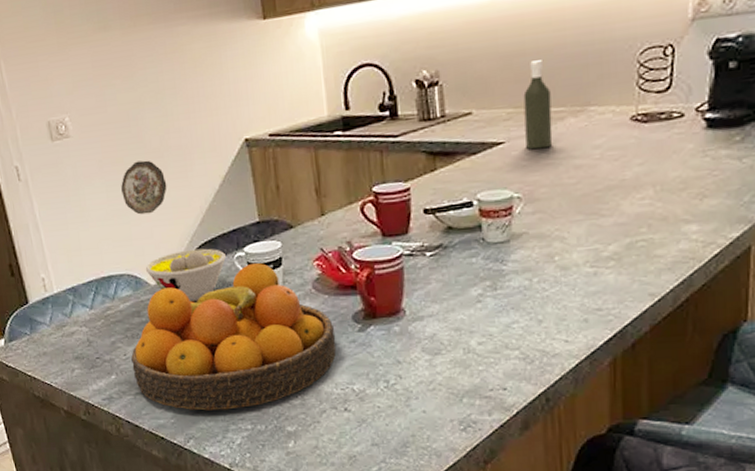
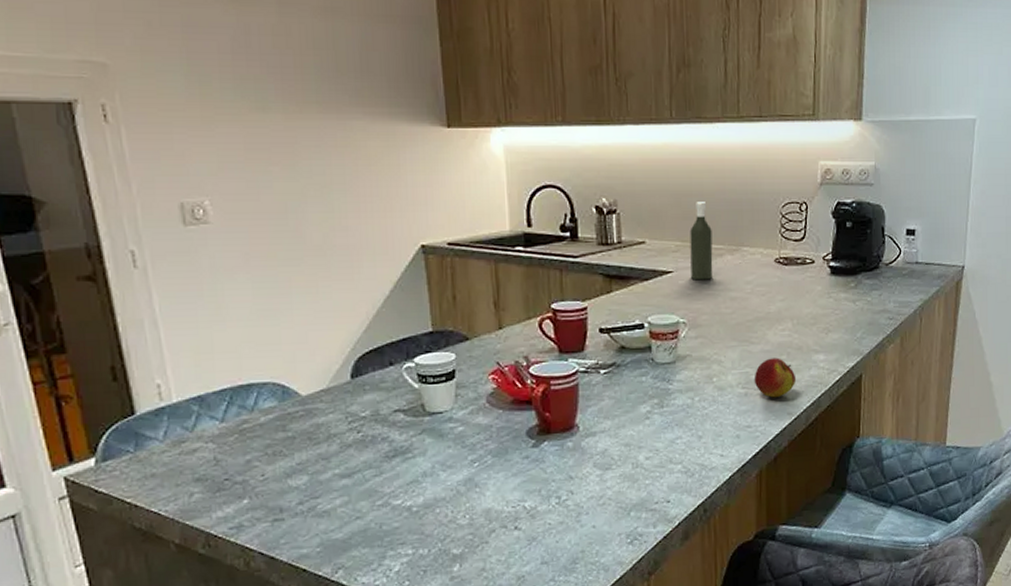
decorative plate: present [121,160,167,215] -> none [271,257,329,317]
fruit bowl: present [131,262,336,411] -> none [271,374,509,536]
bowl: present [145,248,226,303] -> none [295,357,393,416]
apple: none [605,231,660,277] -> present [754,357,797,398]

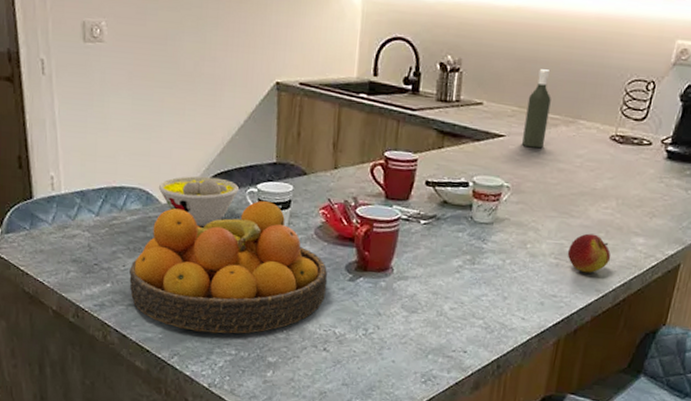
fruit bowl: none [271,374,509,536] -> present [129,200,328,334]
bowl: none [295,357,393,416] -> present [158,176,239,227]

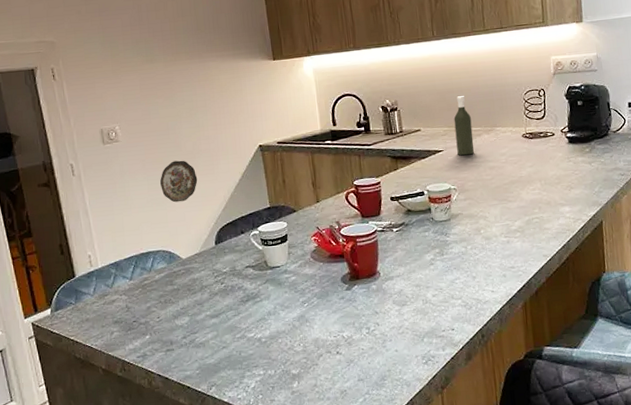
fruit bowl: present [129,200,328,334] -> none [164,239,329,362]
decorative plate: none [147,80,194,135] -> present [160,160,198,203]
bowl: present [158,176,239,227] -> none [178,228,244,272]
apple: present [567,233,611,273] -> none [513,211,548,244]

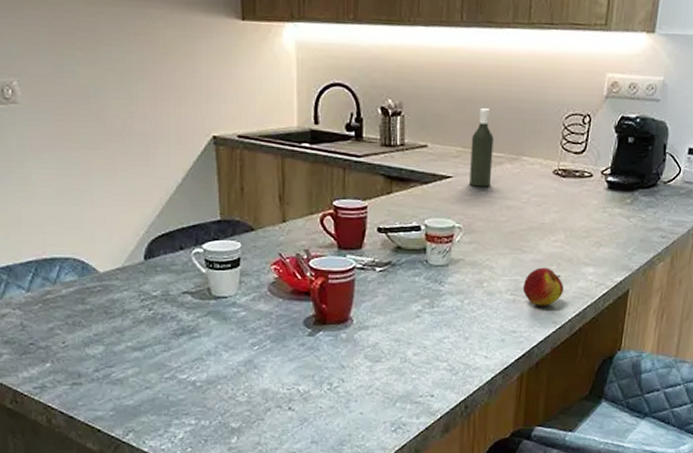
decorative plate: present [160,160,198,203] -> none [74,141,126,198]
apple: none [513,211,548,244] -> present [522,267,564,306]

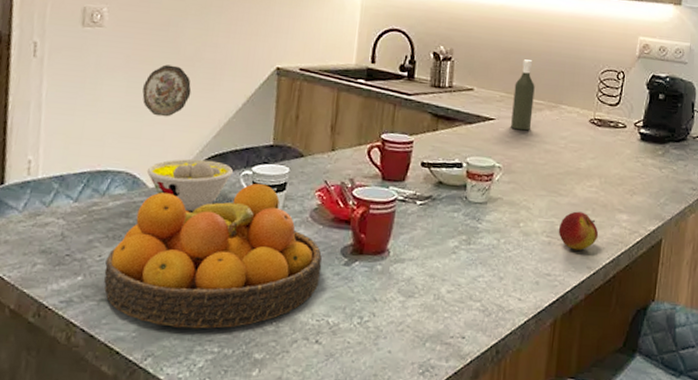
fruit bowl: none [71,260,286,404] -> present [104,183,322,329]
decorative plate: none [74,141,126,198] -> present [142,64,192,117]
bowl: none [94,240,183,294] -> present [146,159,233,212]

